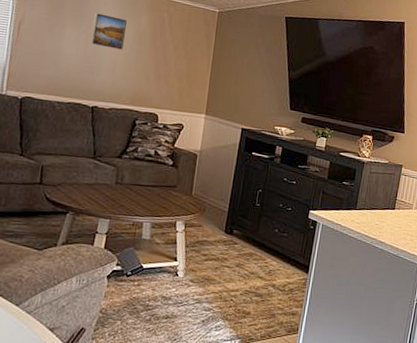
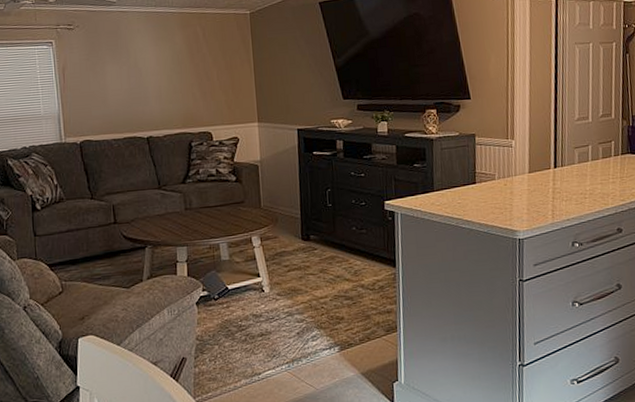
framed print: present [91,13,127,50] -> none [131,42,164,75]

